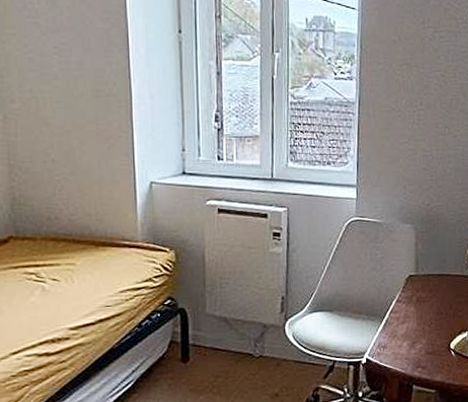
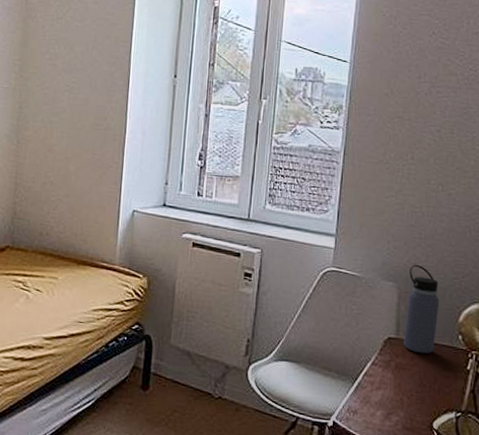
water bottle: none [422,206,451,286] -> present [404,265,439,354]

